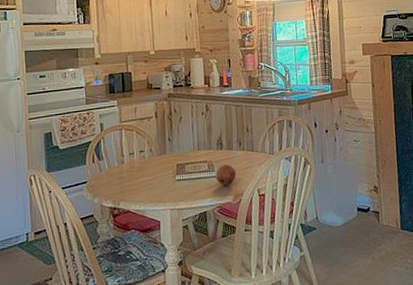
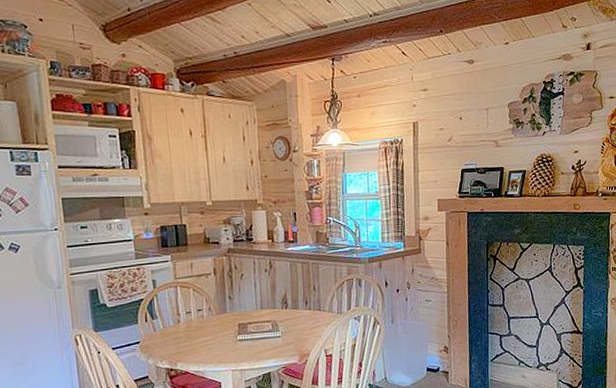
fruit: present [215,164,237,186] -> none [280,324,303,347]

